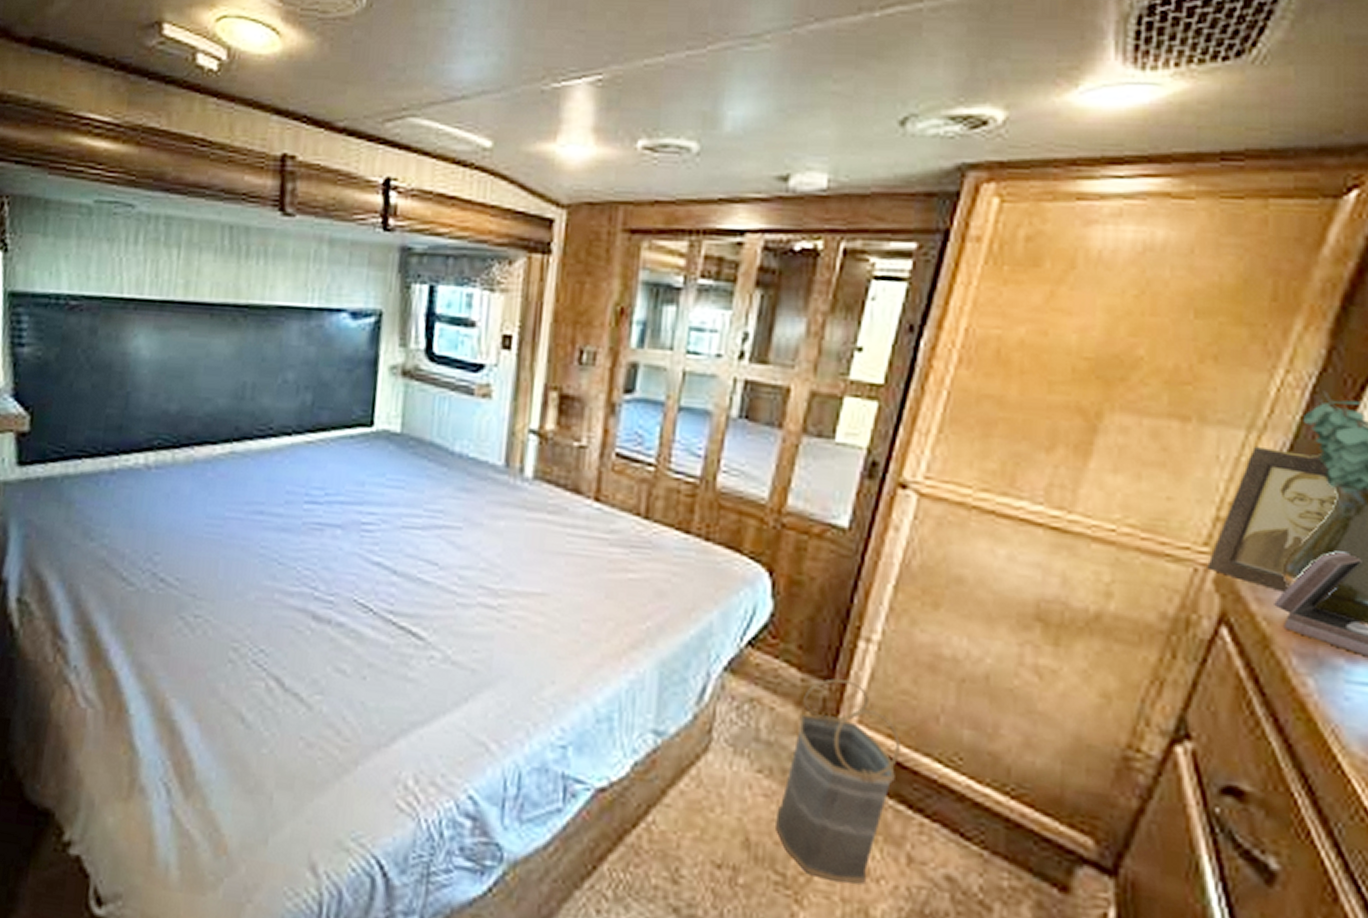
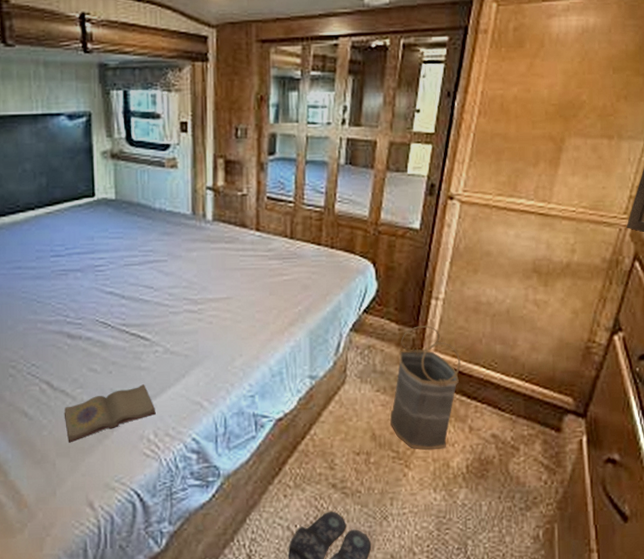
diary: none [293,703,421,771] -> present [64,384,156,443]

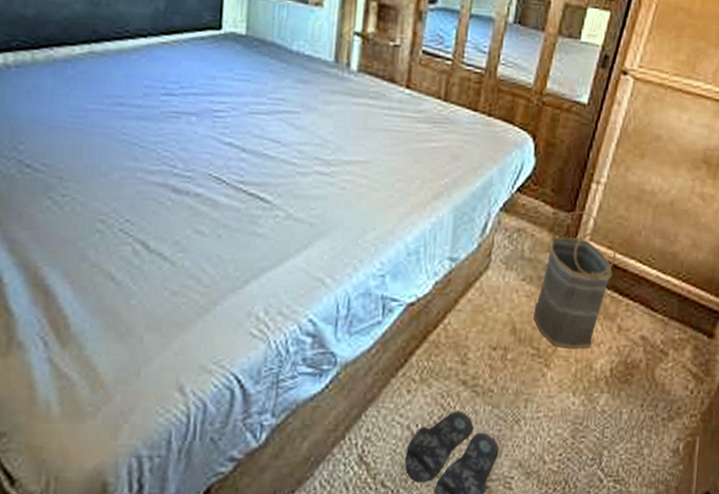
diary: present [64,384,156,443] -> none [159,253,269,316]

